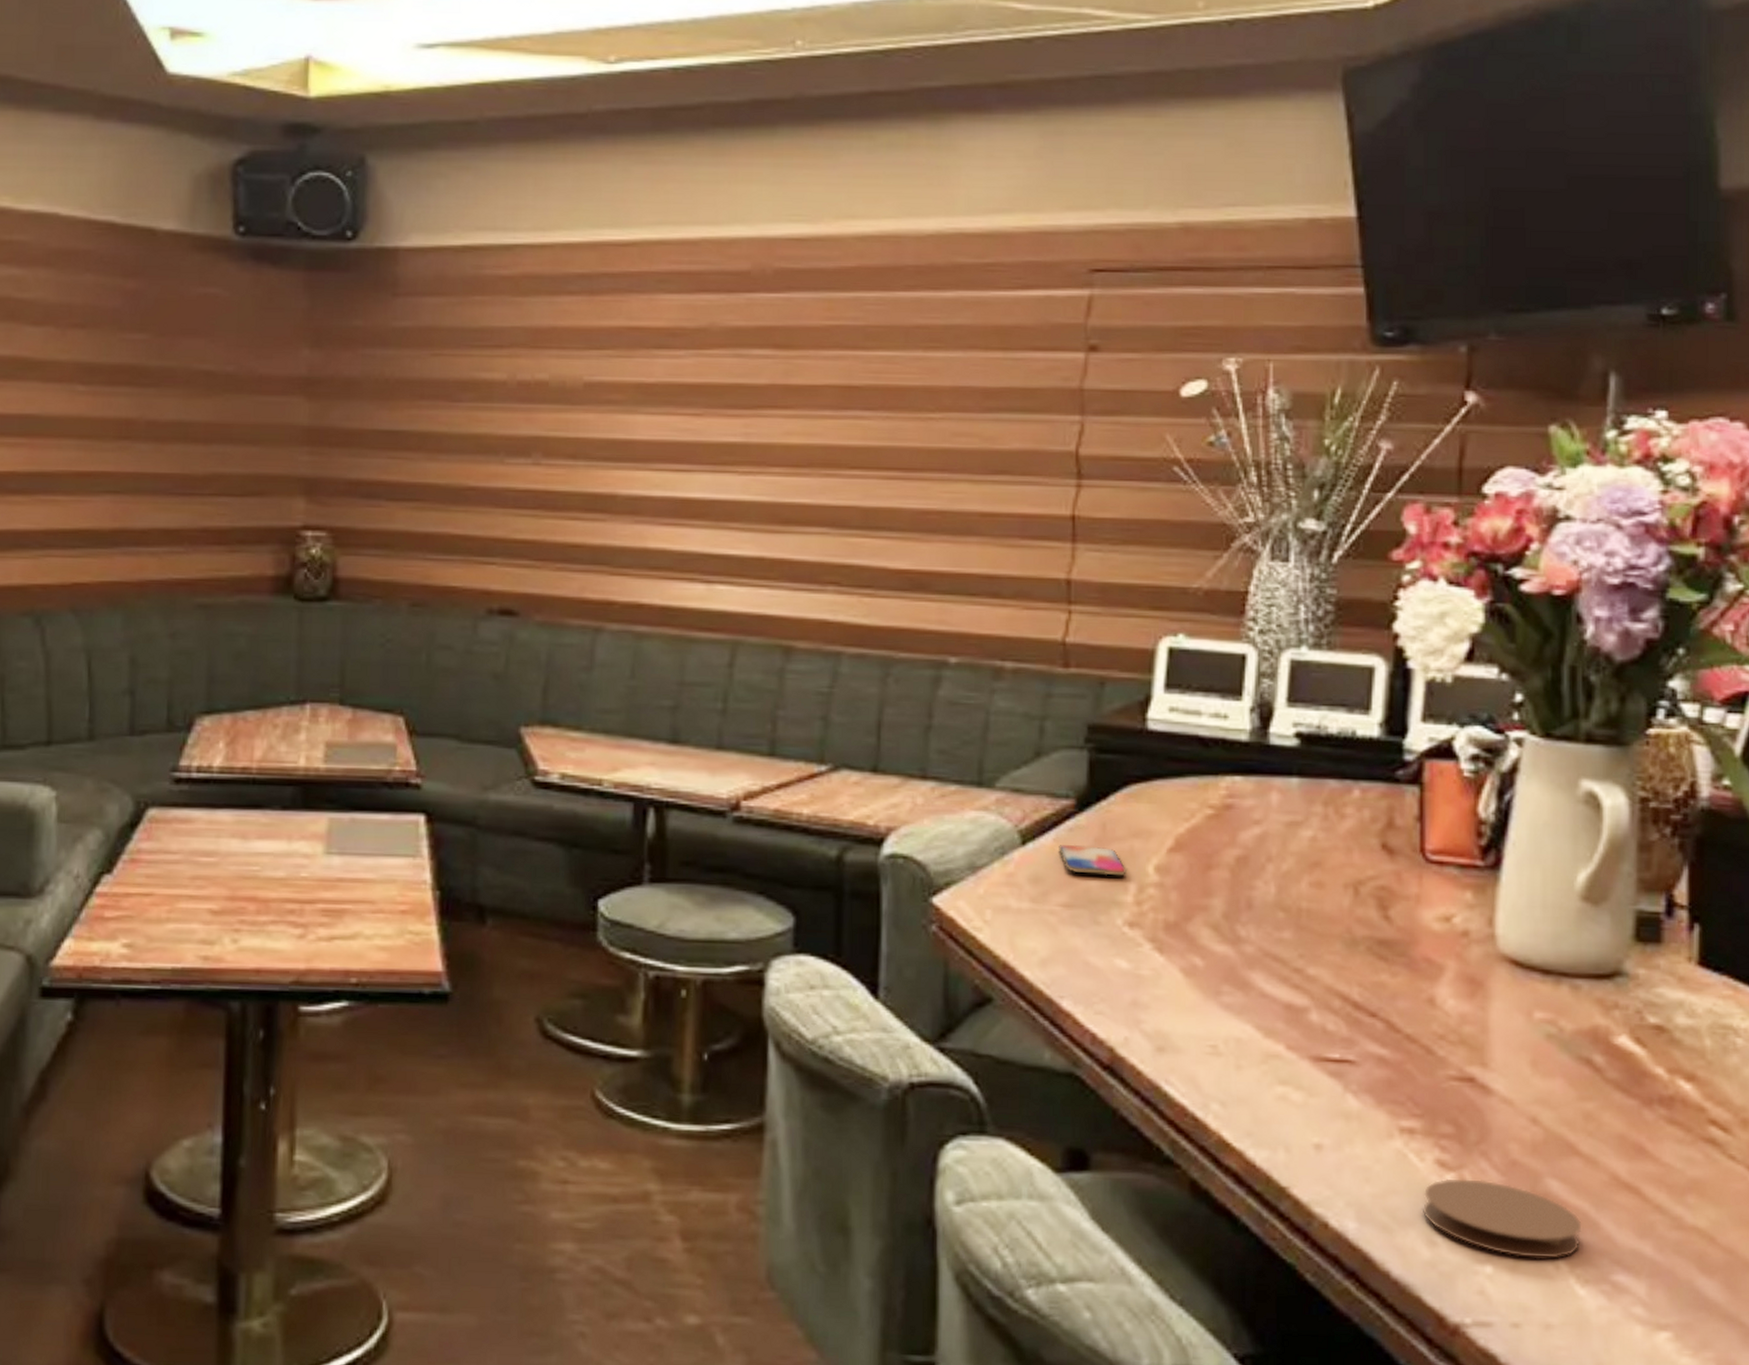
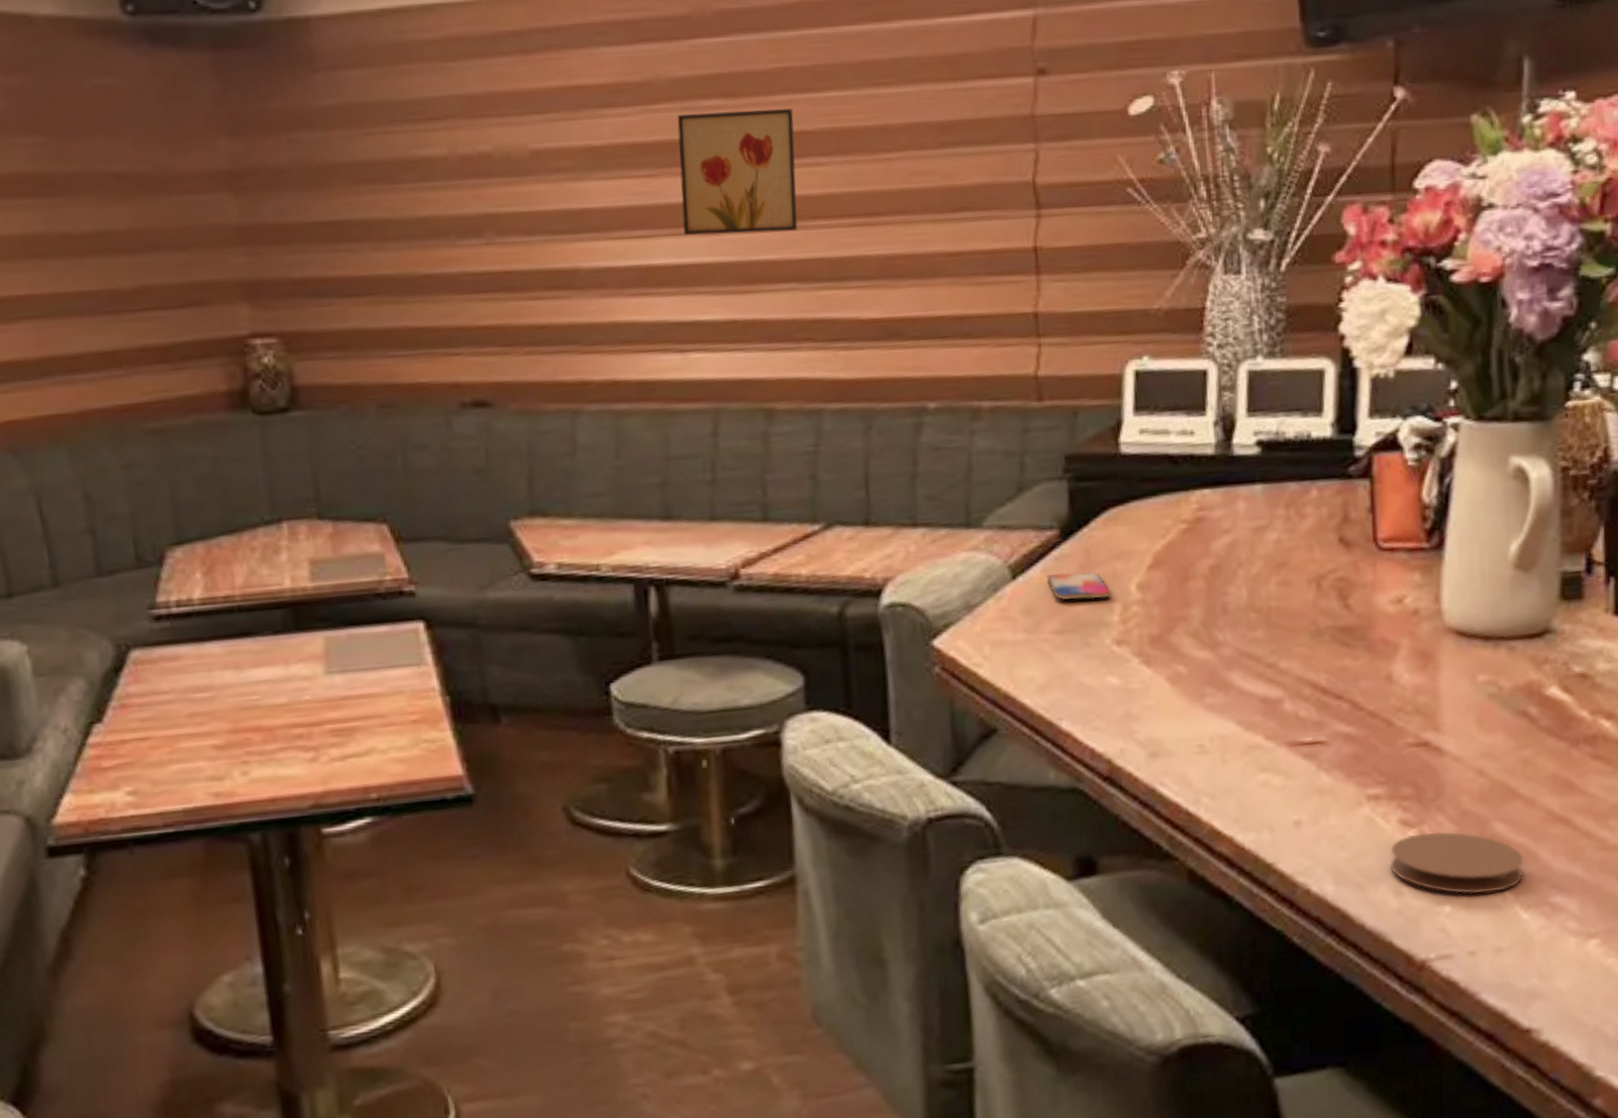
wall art: none [722,361,841,478] -> present [677,109,798,236]

